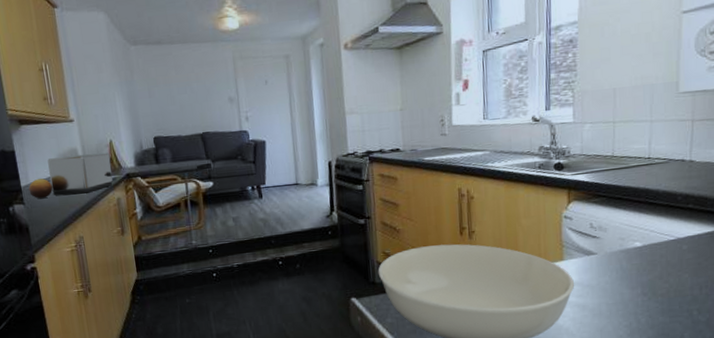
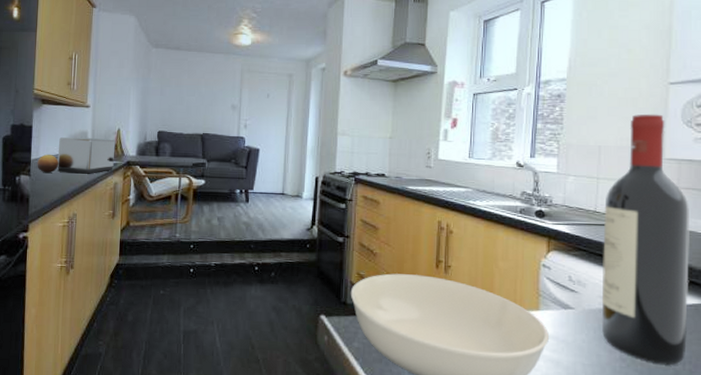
wine bottle: none [621,47,705,293] -> present [601,114,691,366]

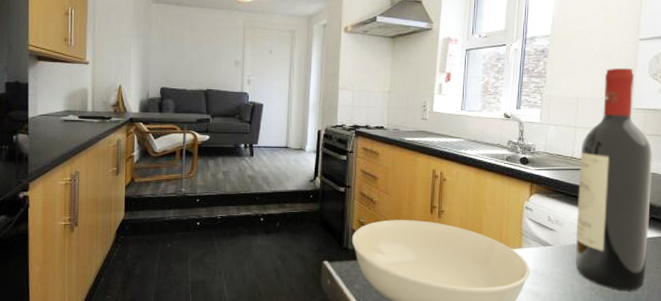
fruit: present [37,154,59,174] -> none [35,111,59,132]
toaster: present [57,137,116,174] -> none [56,94,117,132]

